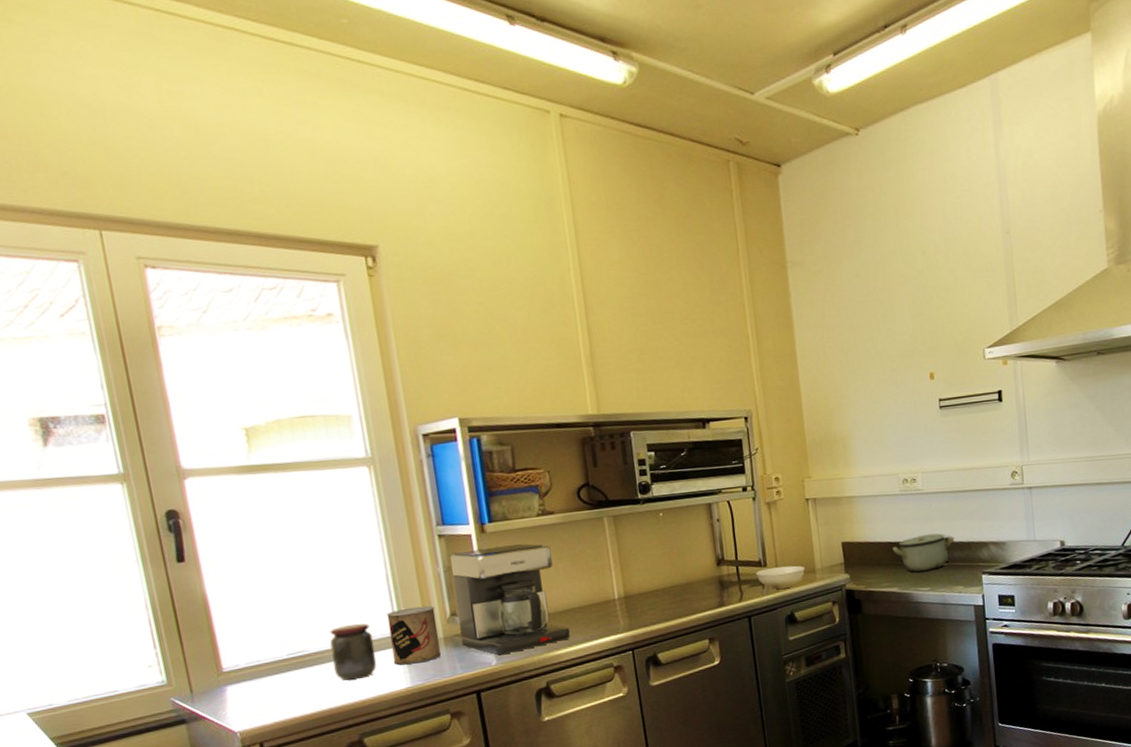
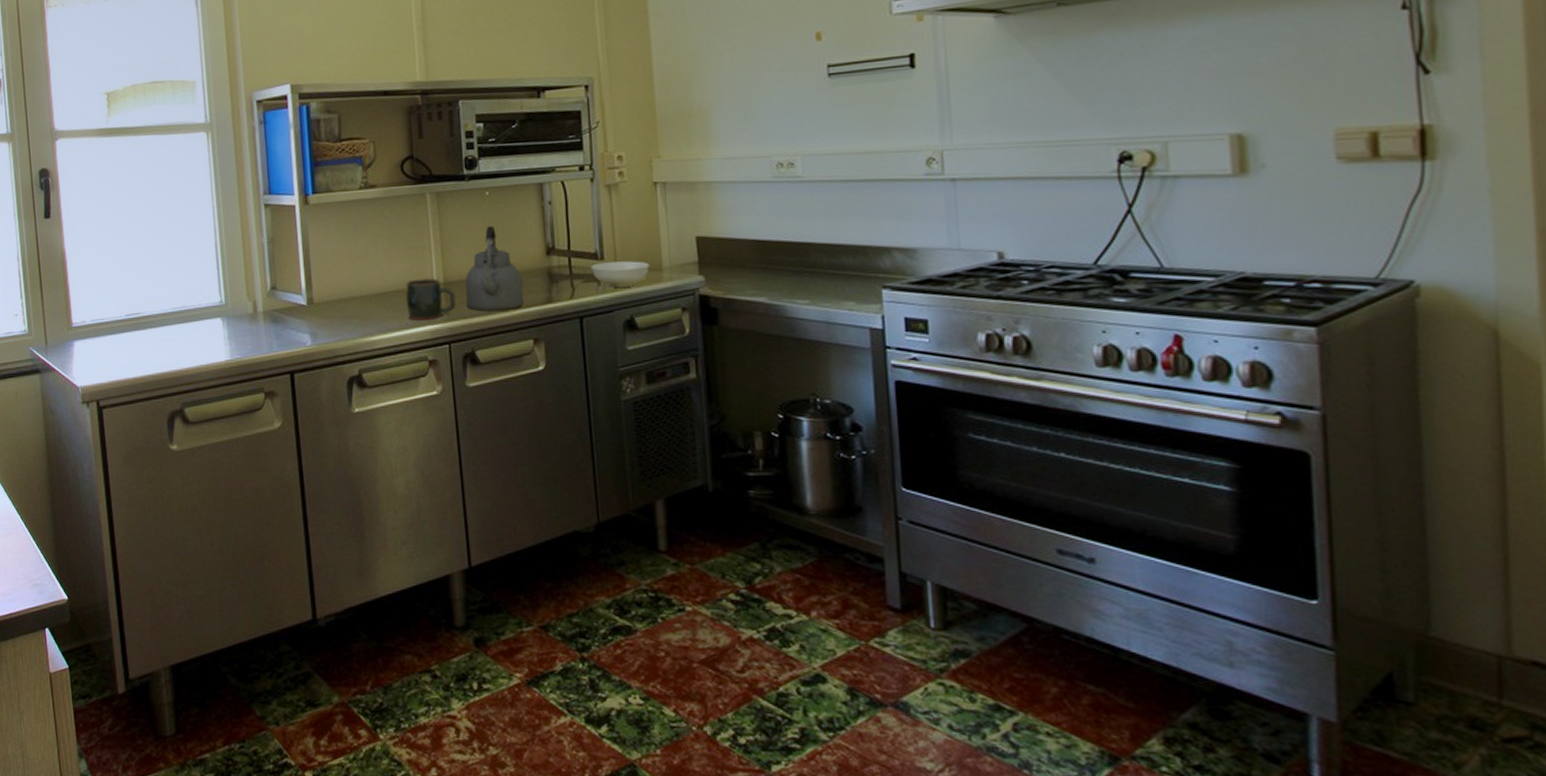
jar: present [329,623,377,681] -> none [162,289,202,347]
tin can: present [386,605,442,666] -> none [213,277,260,337]
coffee maker: present [450,544,570,655] -> none [273,218,385,336]
mug: none [588,593,637,634] -> present [405,278,456,322]
kettle: none [644,543,700,619] -> present [465,226,525,312]
cooking pot: present [892,533,954,572] -> none [760,232,843,280]

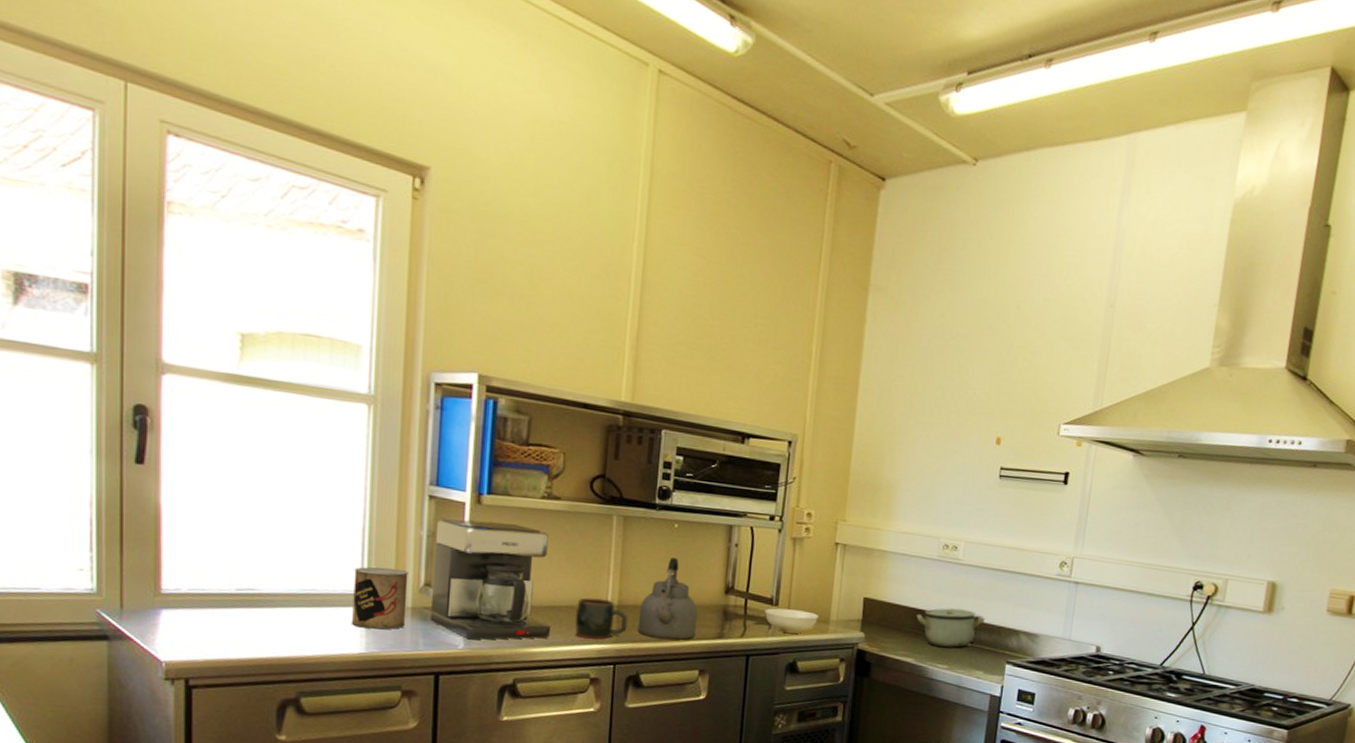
tin can: none [213,277,260,337] -> present [351,567,408,630]
coffee maker: none [273,218,385,336] -> present [430,519,550,640]
cooking pot: none [760,232,843,280] -> present [916,608,984,648]

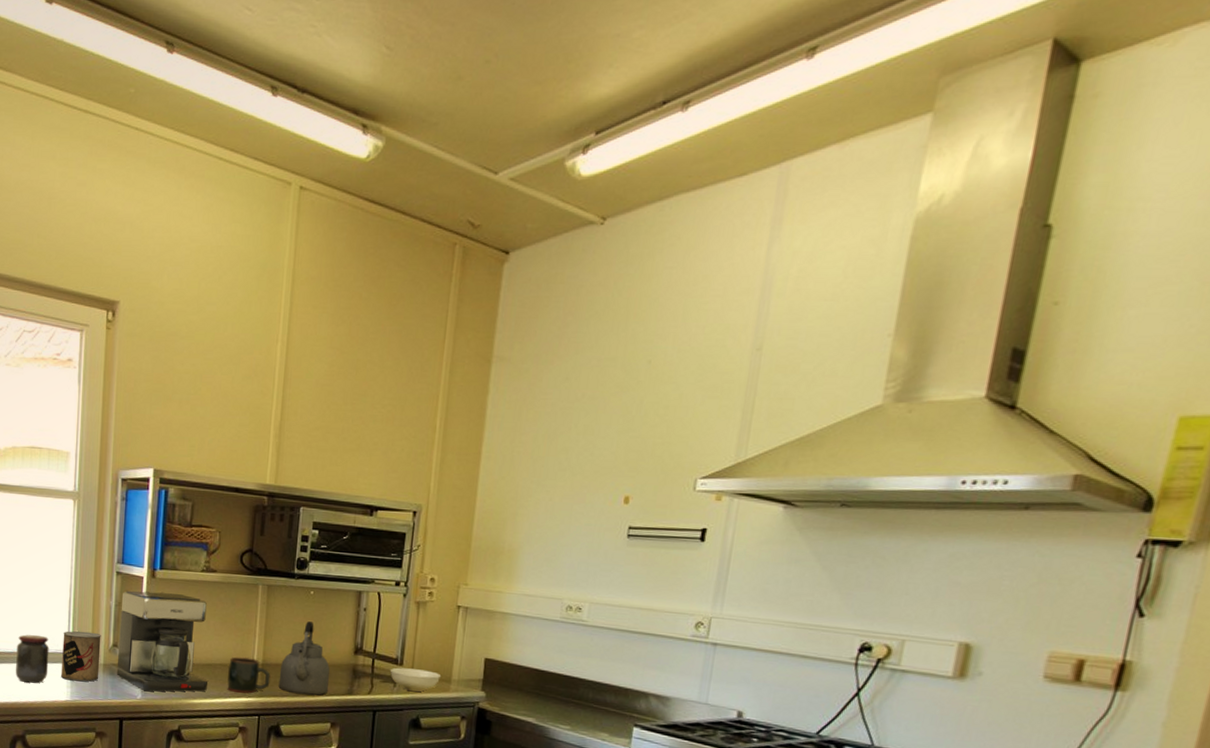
jar: none [285,571,334,633] -> present [16,634,49,683]
cooking pot: present [916,608,984,648] -> none [538,669,610,709]

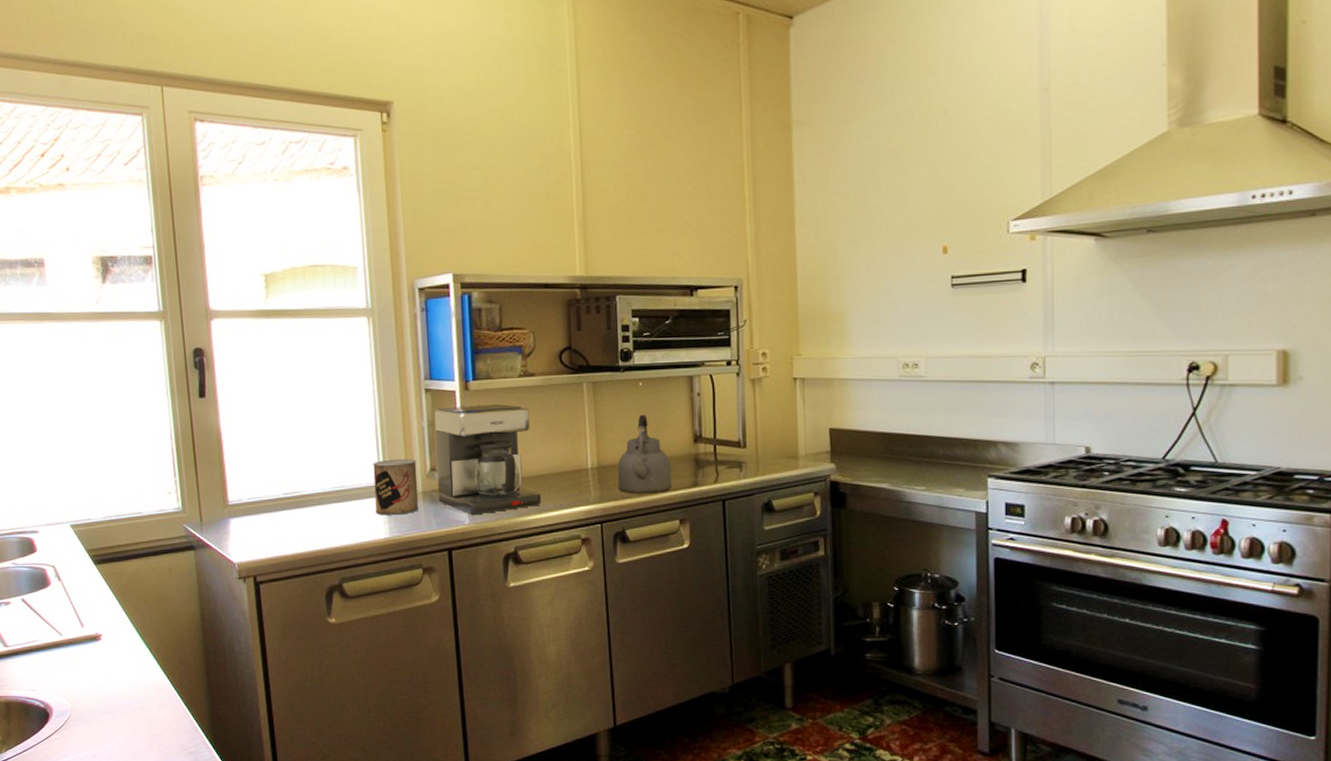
jar: present [16,634,49,683] -> none [321,470,361,525]
mug: present [226,657,271,694] -> none [561,462,609,503]
bowl: present [389,667,442,692] -> none [733,449,788,474]

